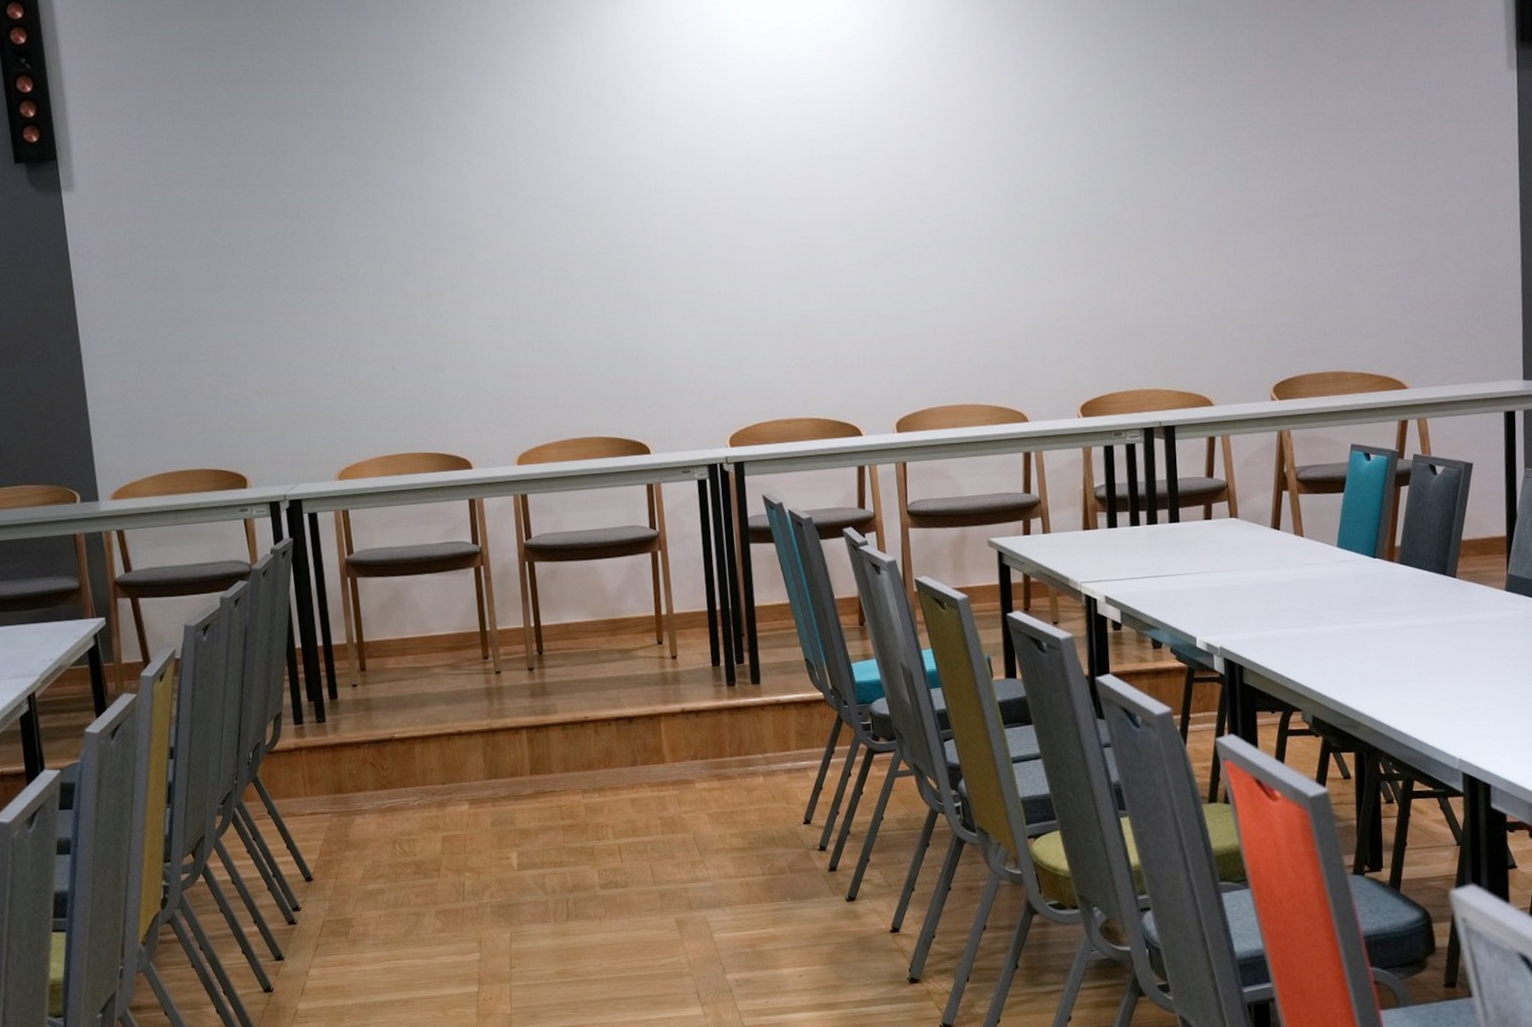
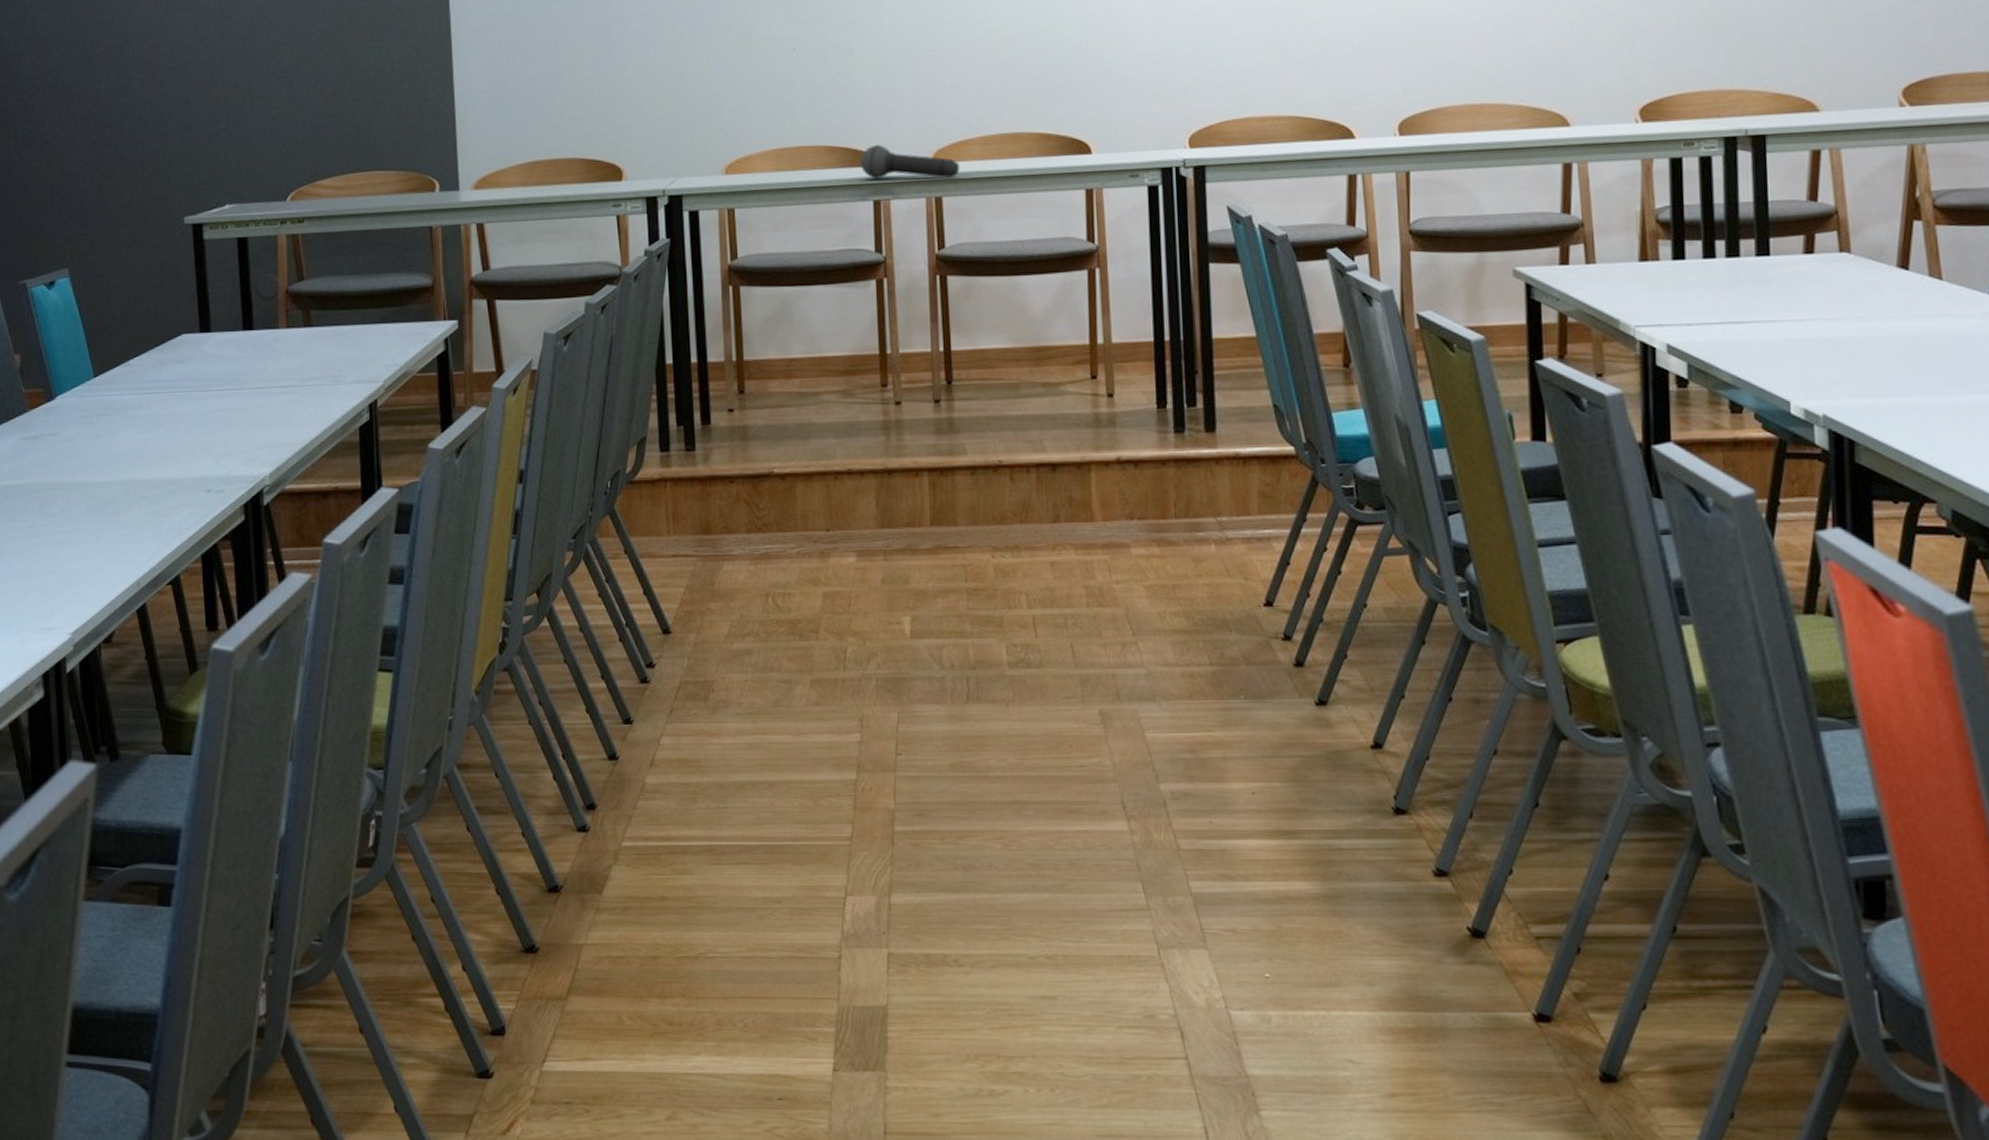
microphone: none [455,450,541,481] -> present [859,144,960,179]

